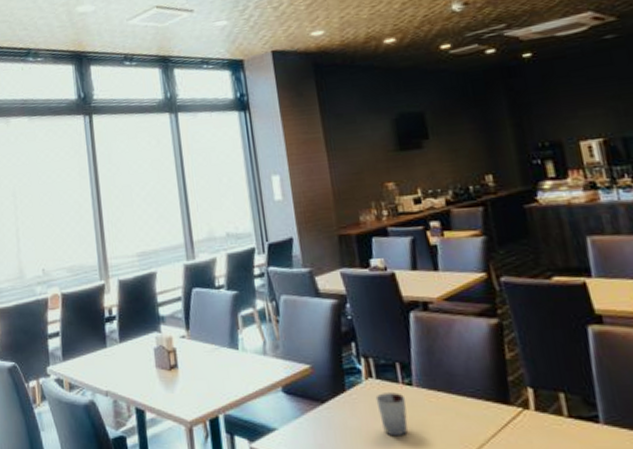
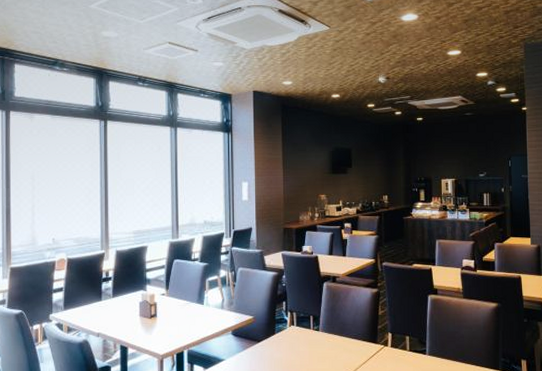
cup: present [375,393,408,437] -> none [294,335,314,364]

